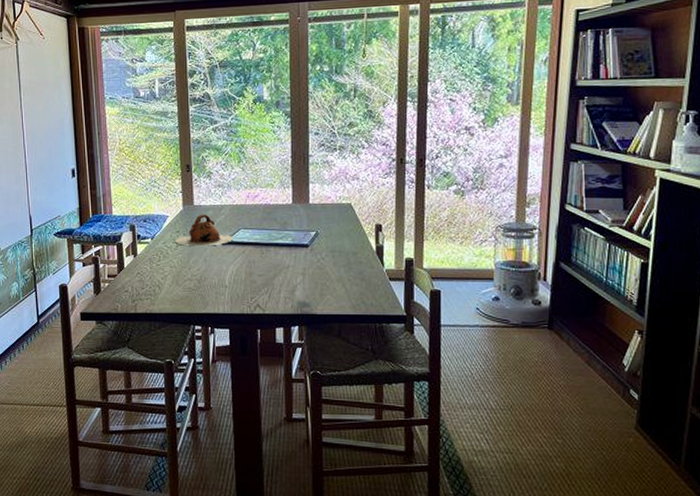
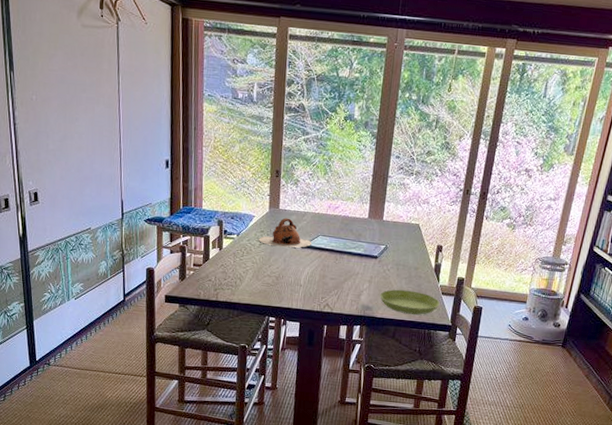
saucer: none [317,279,389,308] -> present [380,289,440,315]

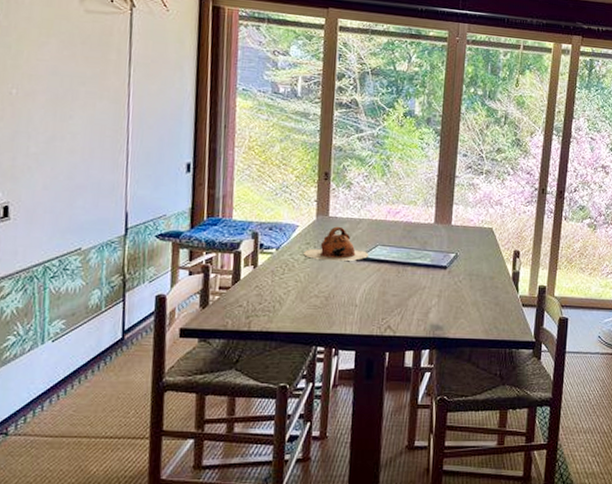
saucer: present [380,289,440,315] -> none [451,303,521,333]

